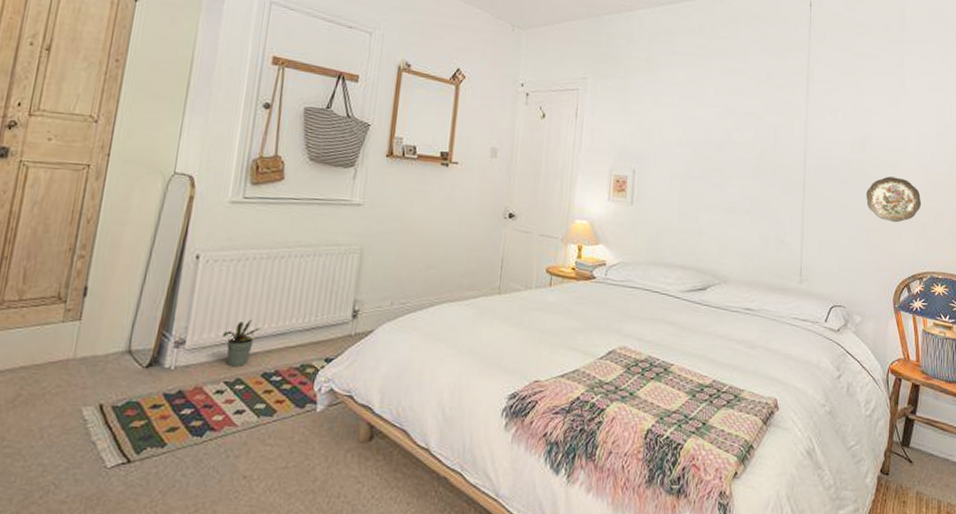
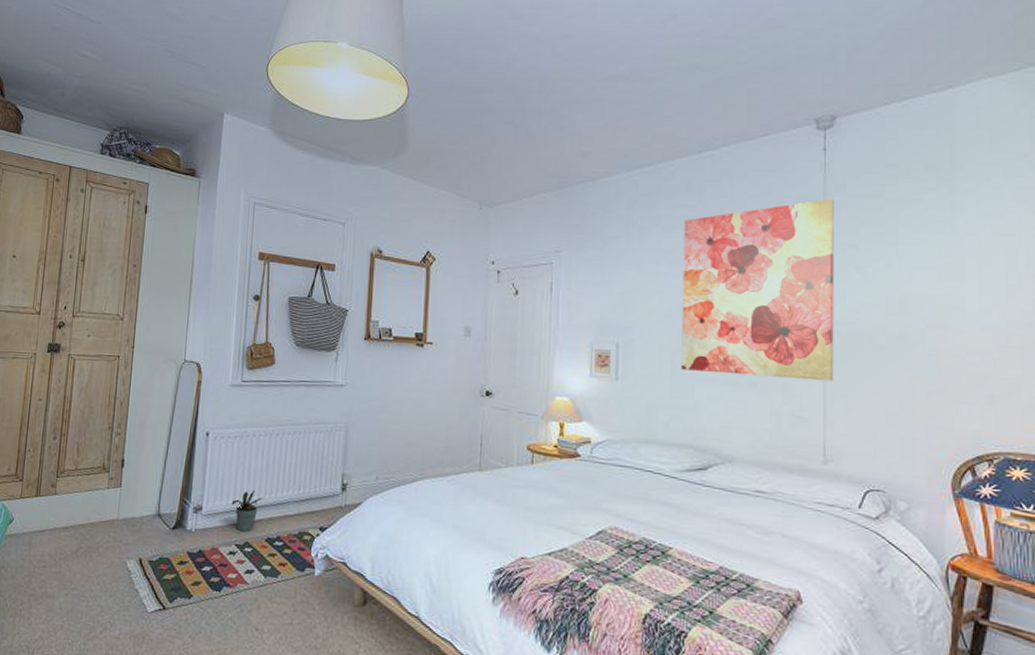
wall art: none [688,48,816,210] -> present [681,198,834,382]
decorative plate: present [866,176,922,223] -> none [909,340,988,395]

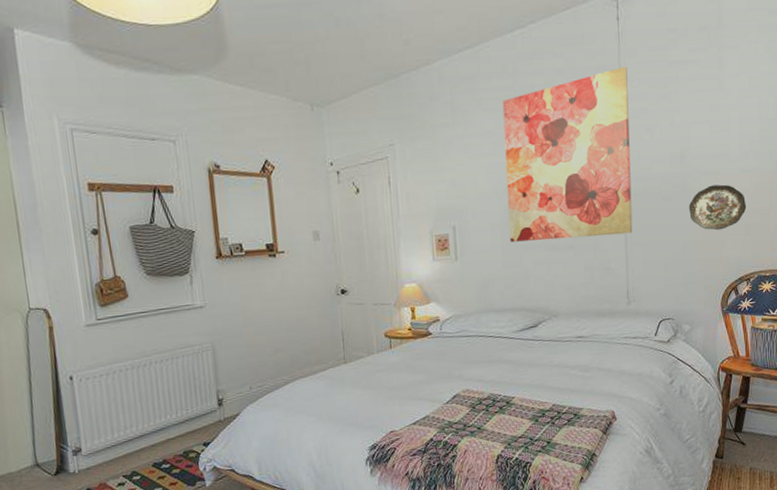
potted plant: present [231,490,264,532] -> none [110,422,142,463]
decorative plate: none [909,340,988,395] -> present [689,184,747,231]

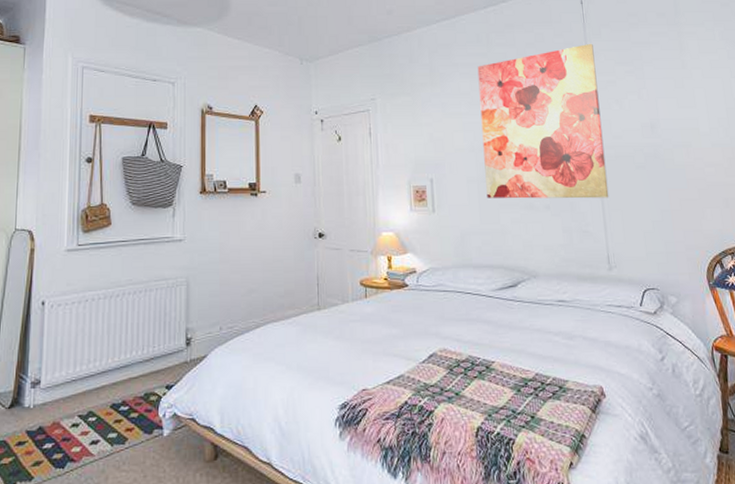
decorative plate: present [689,184,747,231] -> none [663,157,722,201]

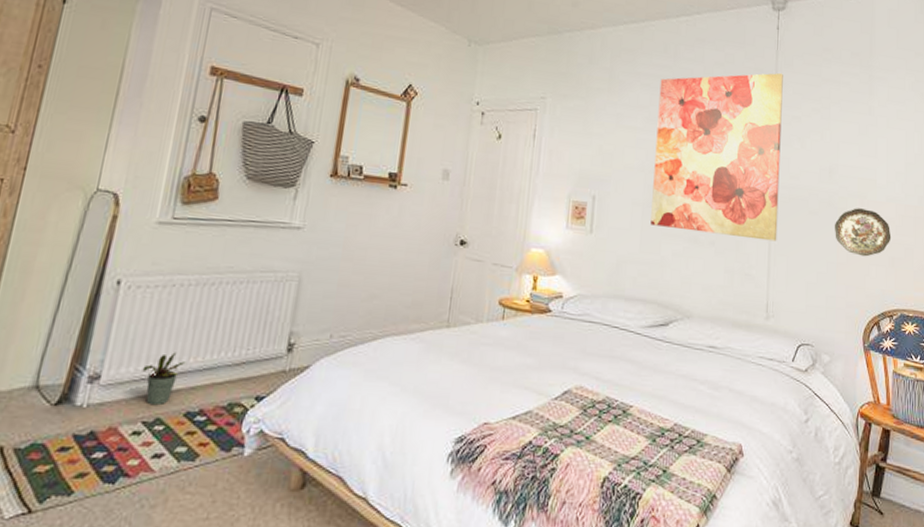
potted plant: none [72,356,106,401] -> present [142,352,186,406]
decorative plate: none [663,157,722,201] -> present [835,208,892,257]

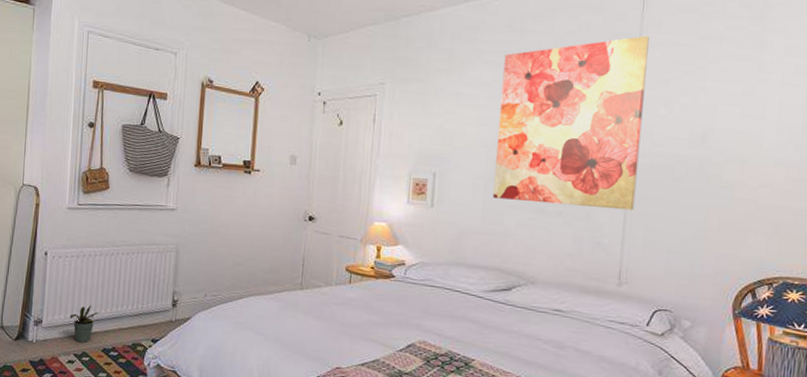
decorative plate: present [835,208,892,257] -> none [705,173,778,224]

